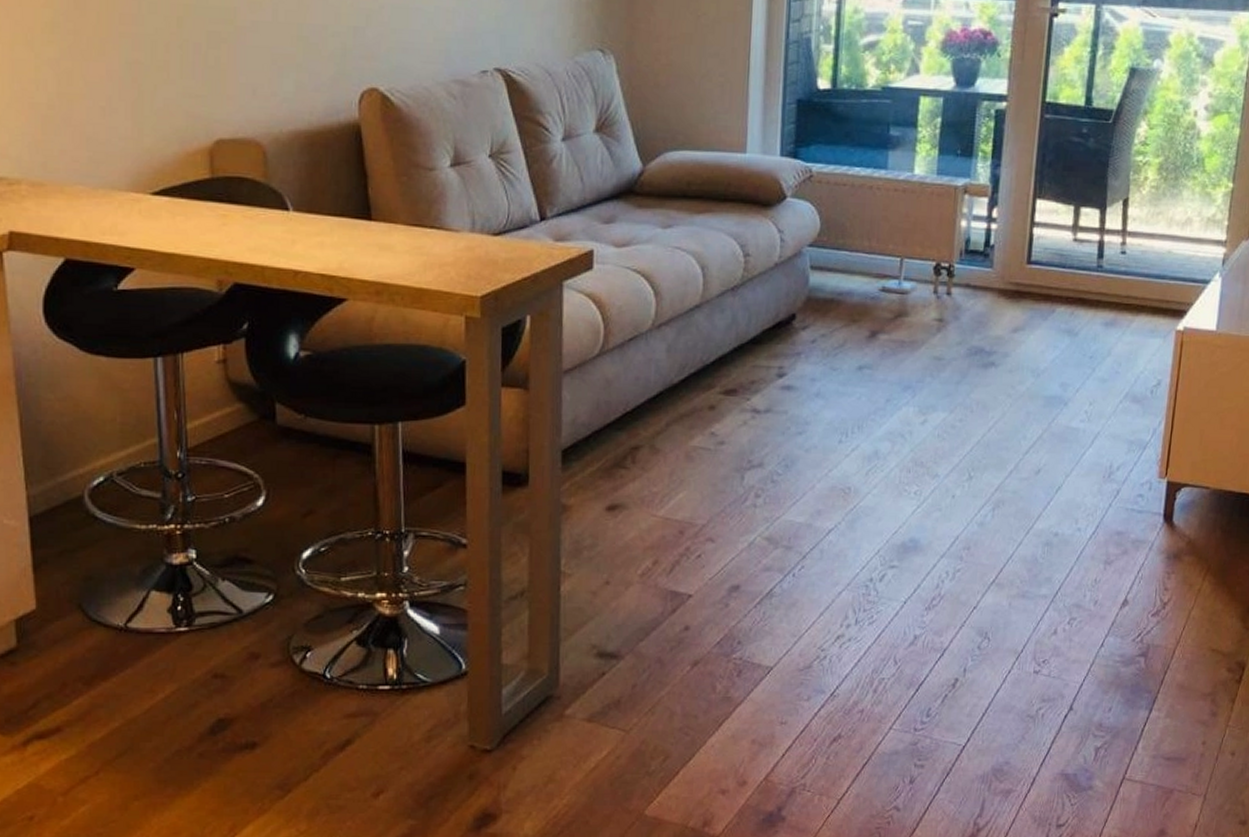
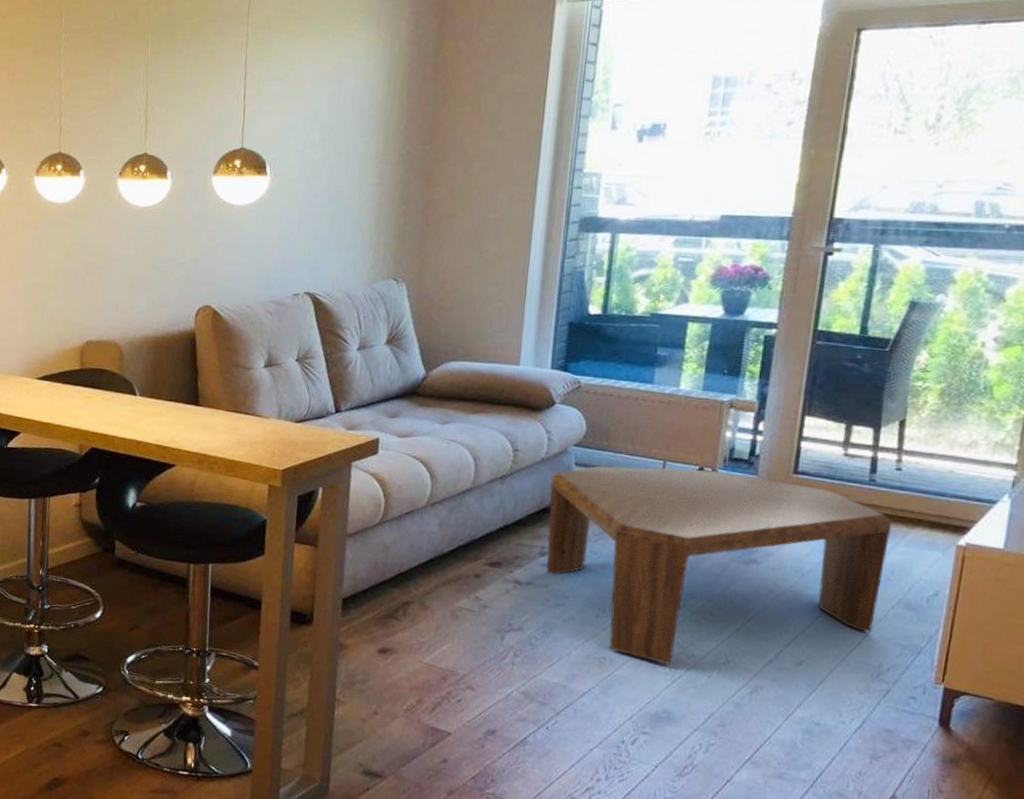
coffee table: none [785,265,1118,488] -> present [546,466,892,665]

